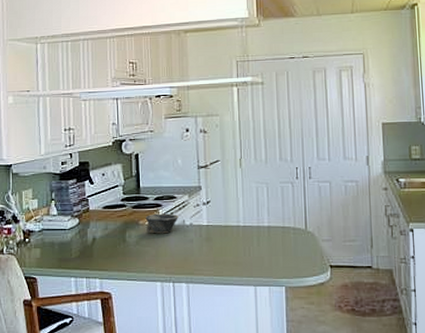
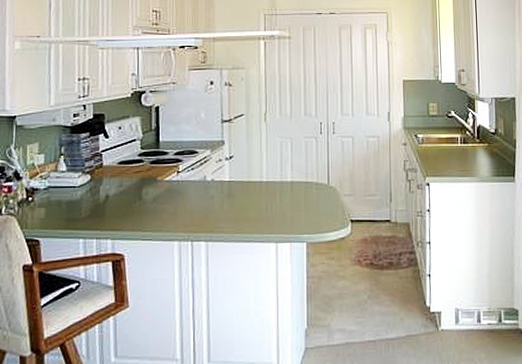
bowl: present [145,213,178,234] -> none [164,169,199,191]

